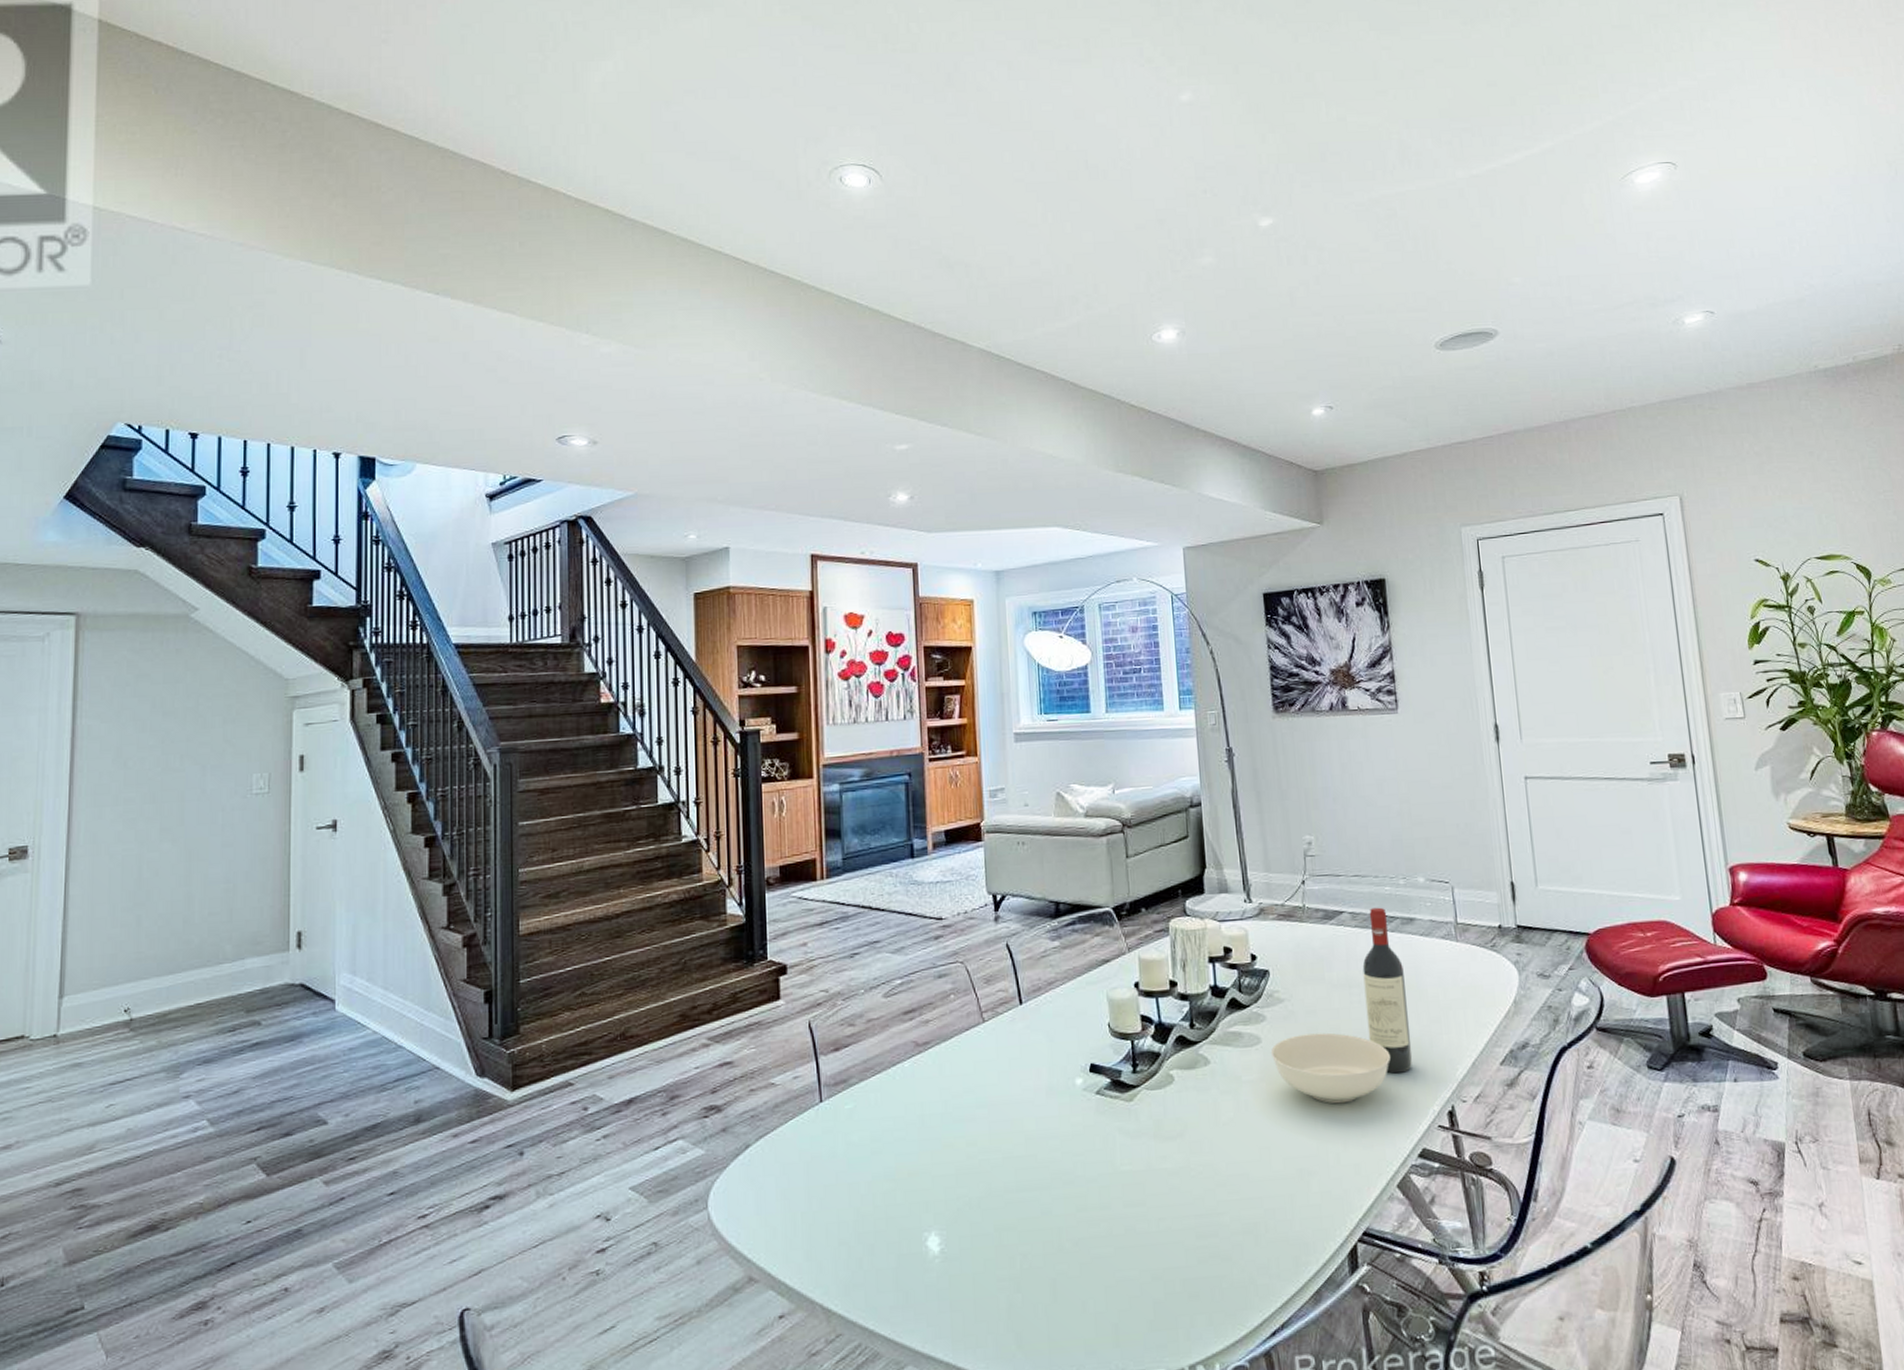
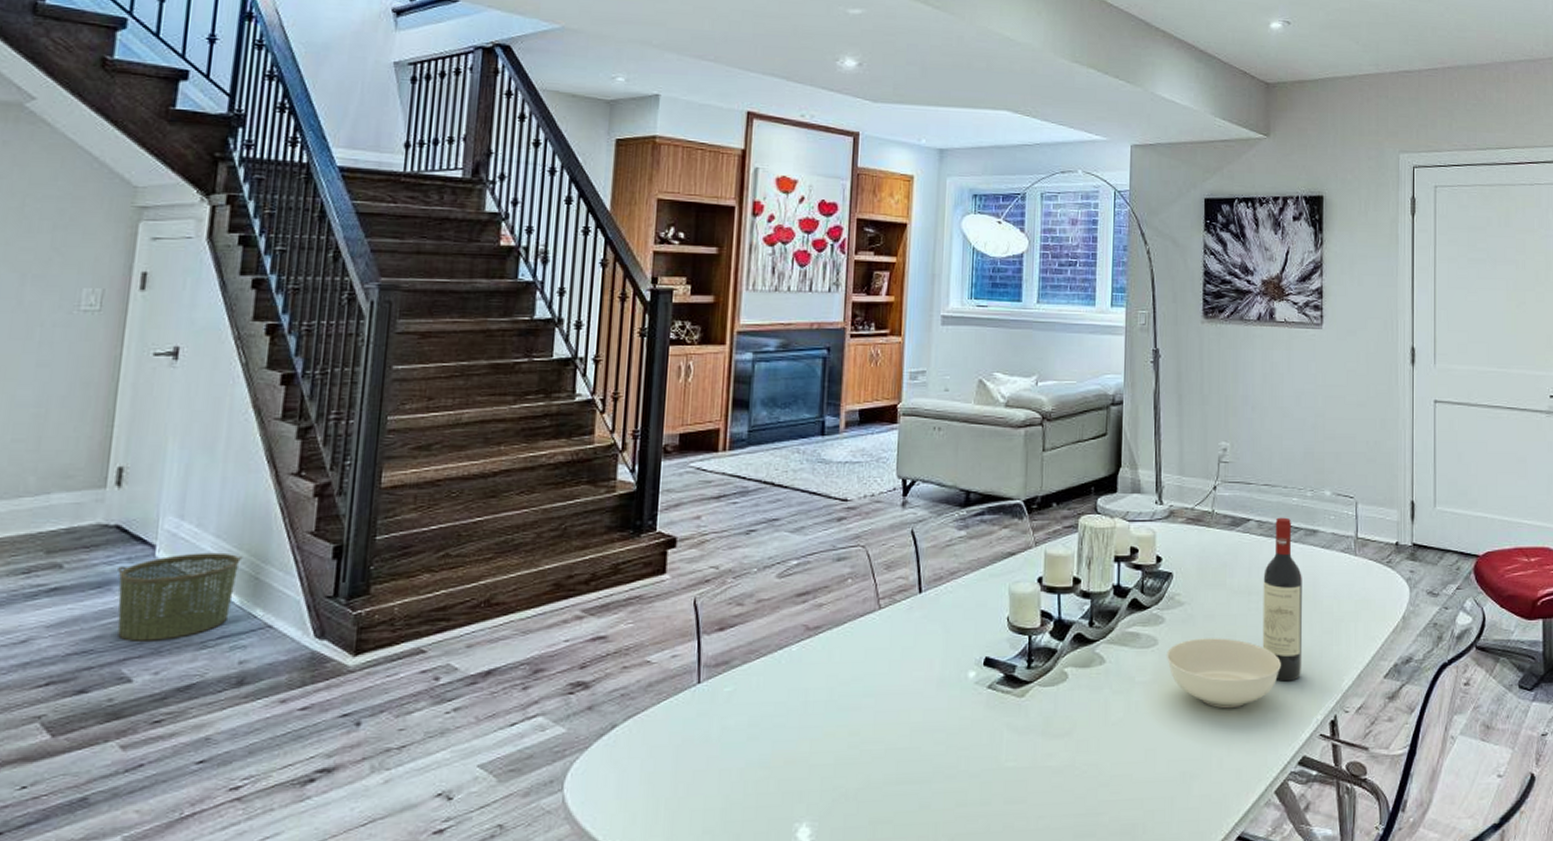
basket: none [306,1003,408,1088] -> present [117,552,243,642]

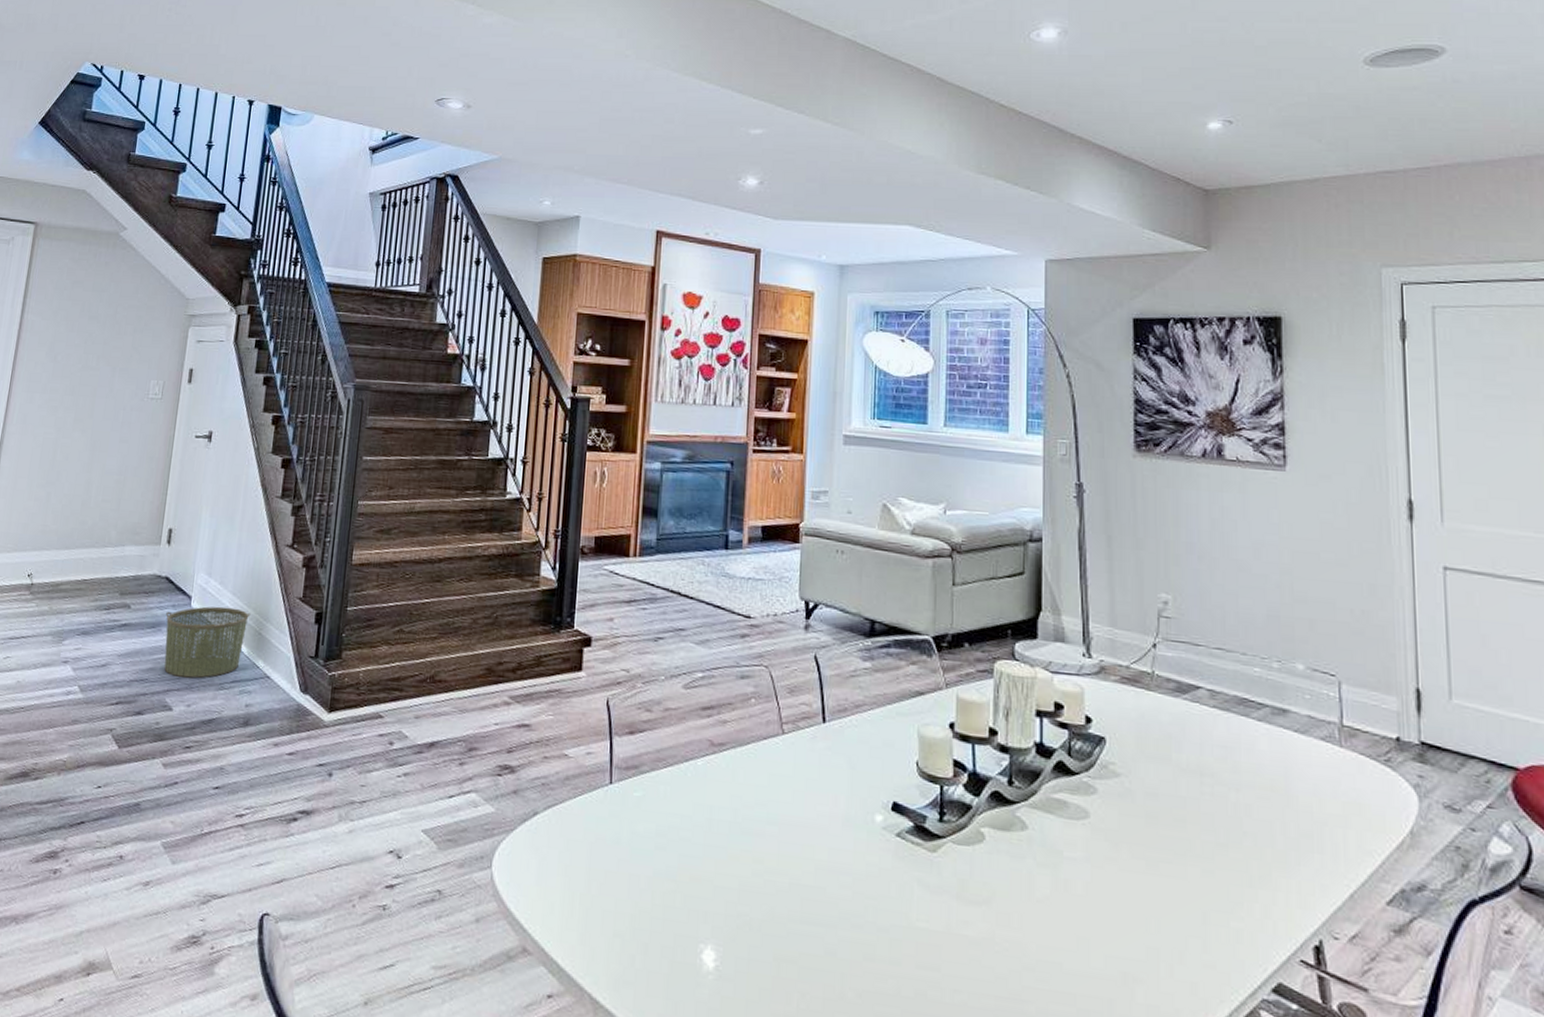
bowl: present [1166,638,1281,709] -> none [1099,817,1245,909]
wine bottle: present [1262,517,1303,681] -> none [1219,688,1274,888]

